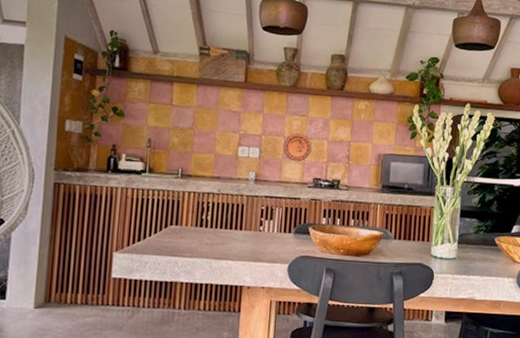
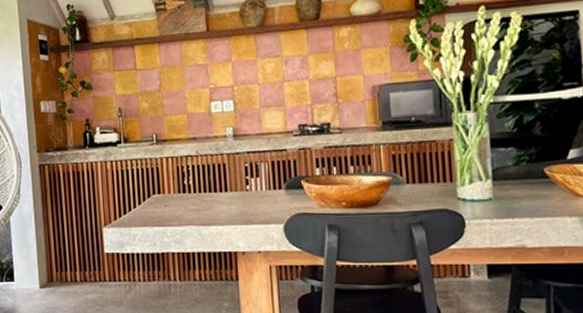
decorative plate: present [283,133,312,162] -> none [259,77,292,109]

